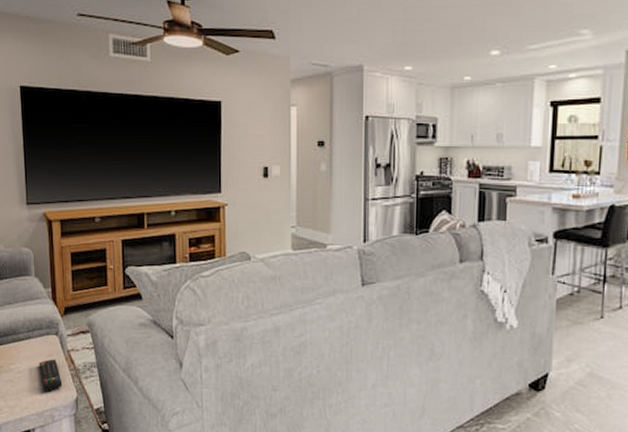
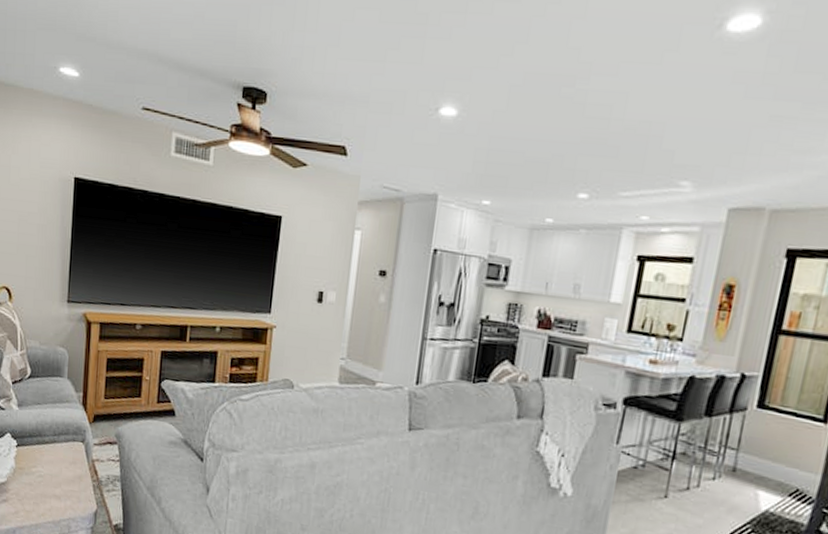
remote control: present [39,359,63,391] -> none [61,467,83,500]

